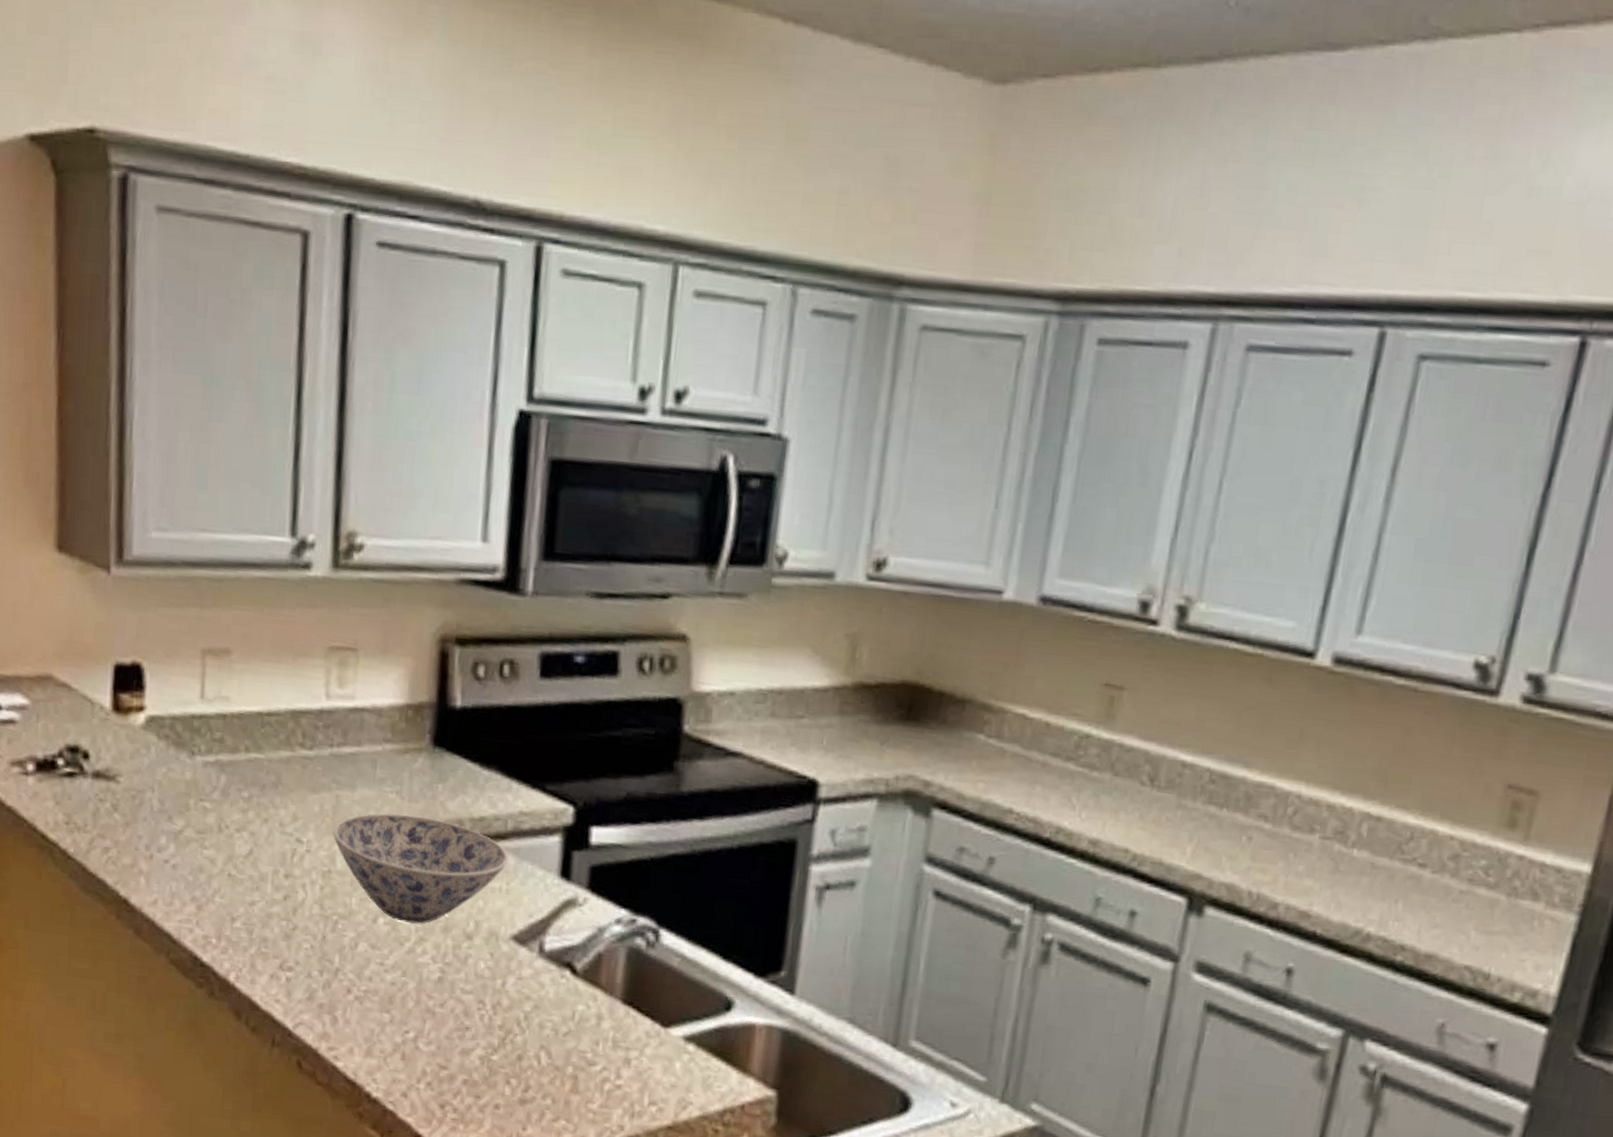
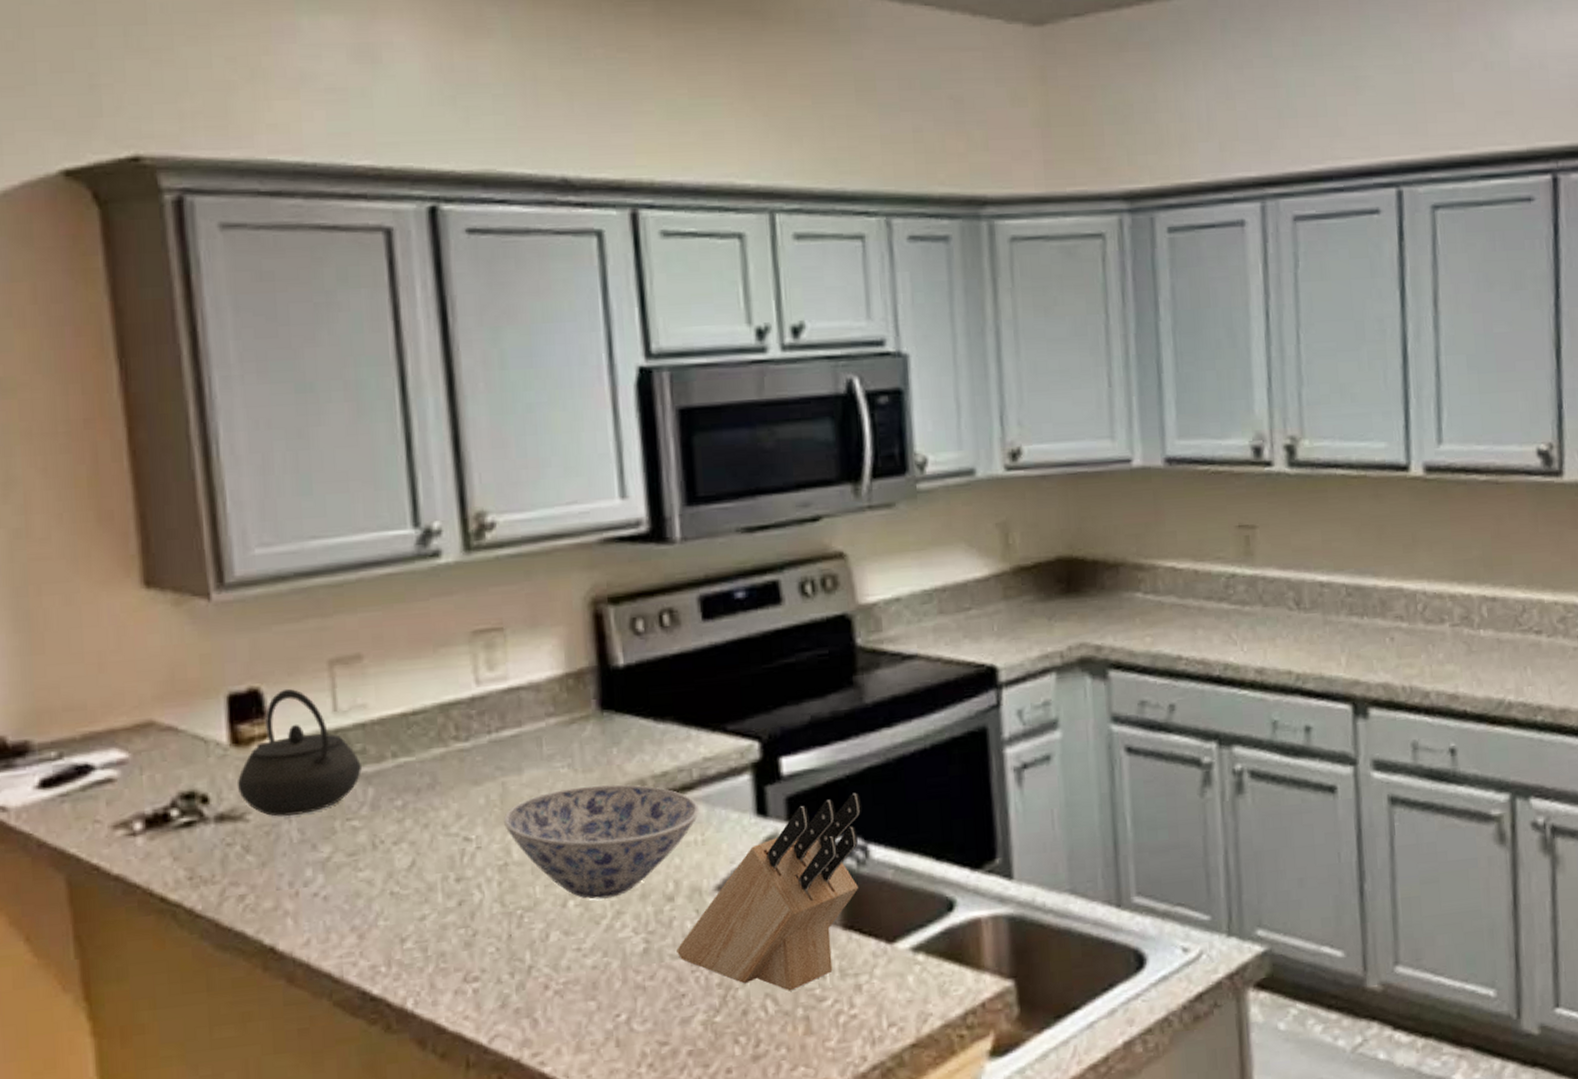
kettle: none [113,668,218,787] -> present [236,688,362,817]
knife block: none [467,876,661,1049] -> present [676,792,862,991]

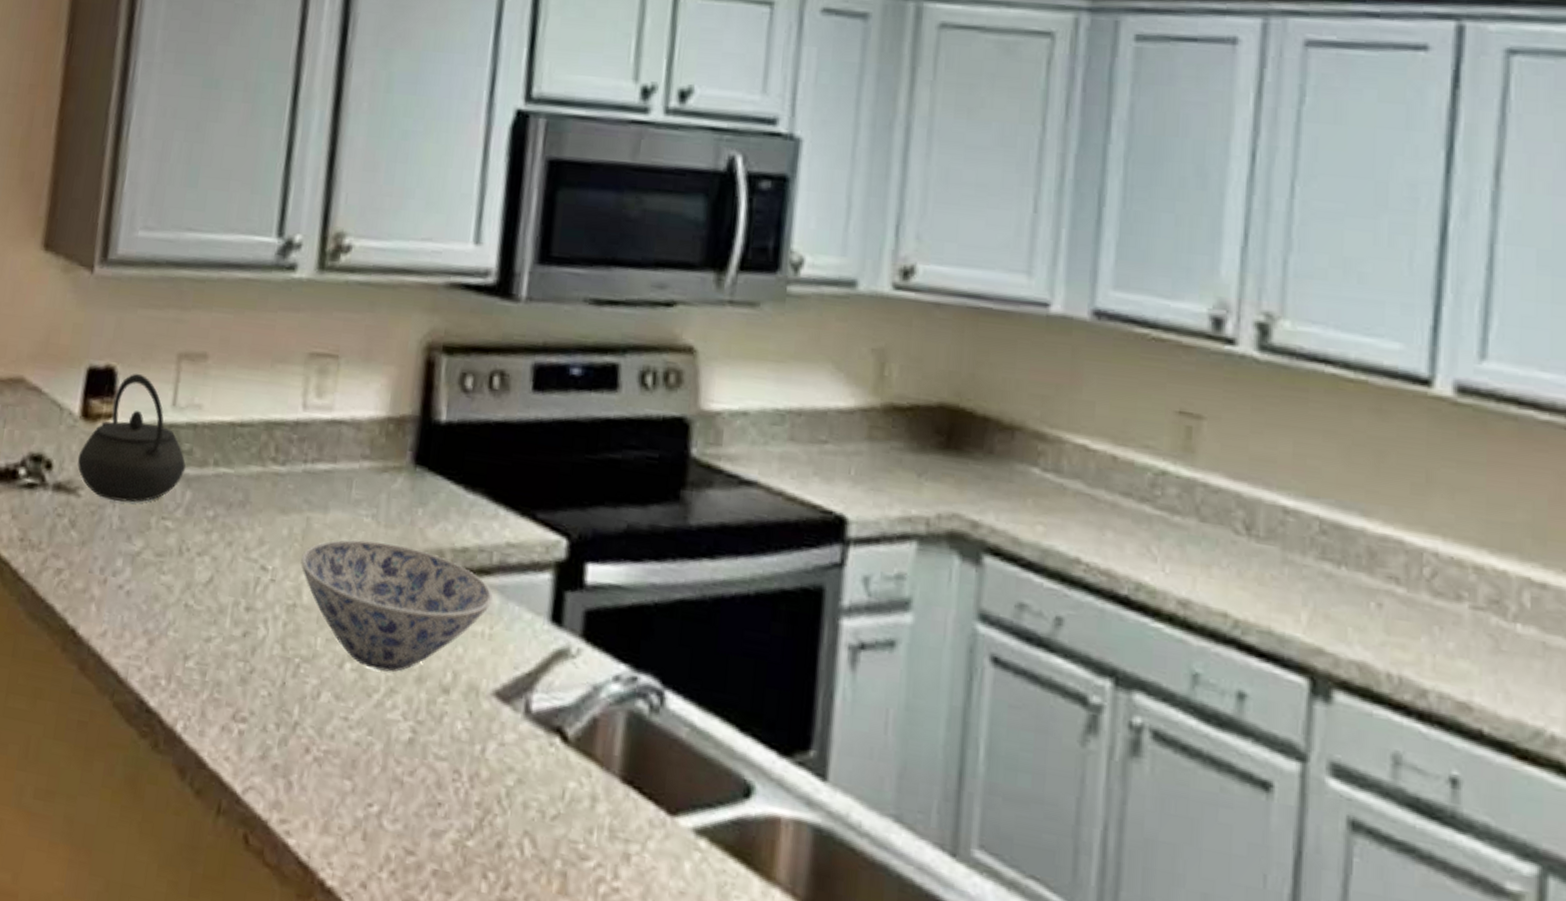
knife block: present [676,792,862,991] -> none [441,624,666,837]

